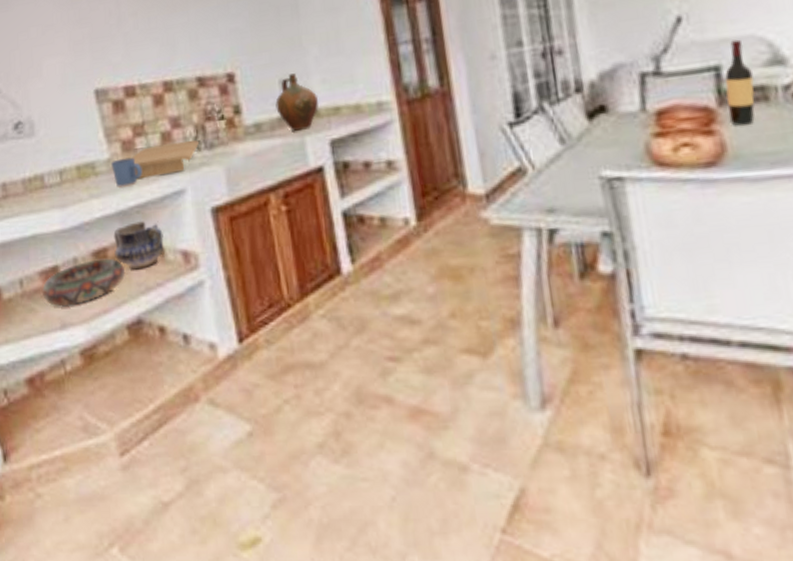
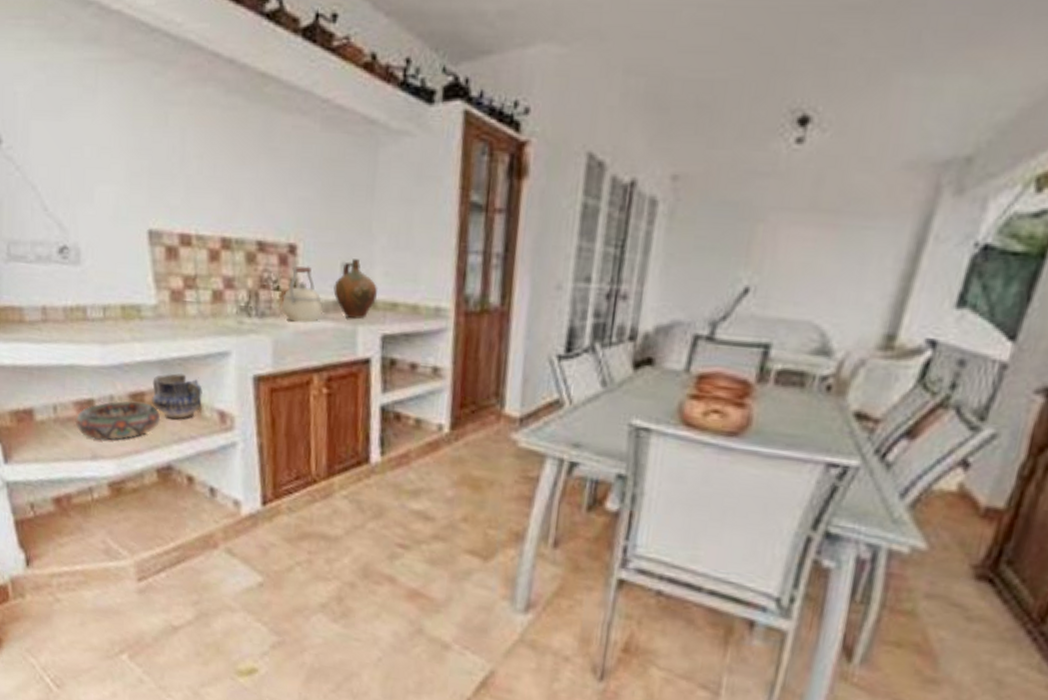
mug: present [111,157,143,188] -> none [158,307,189,337]
cutting board: present [132,139,200,179] -> none [180,301,251,334]
kettle: none [228,90,270,147] -> present [282,266,324,323]
wine bottle: present [724,39,755,126] -> none [762,322,798,406]

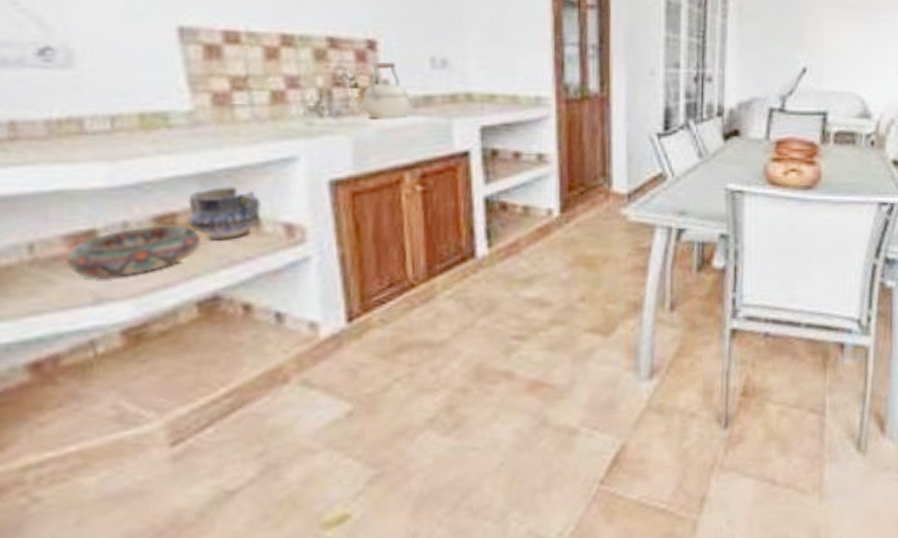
ceramic jug: present [333,259,379,320] -> none [423,53,474,113]

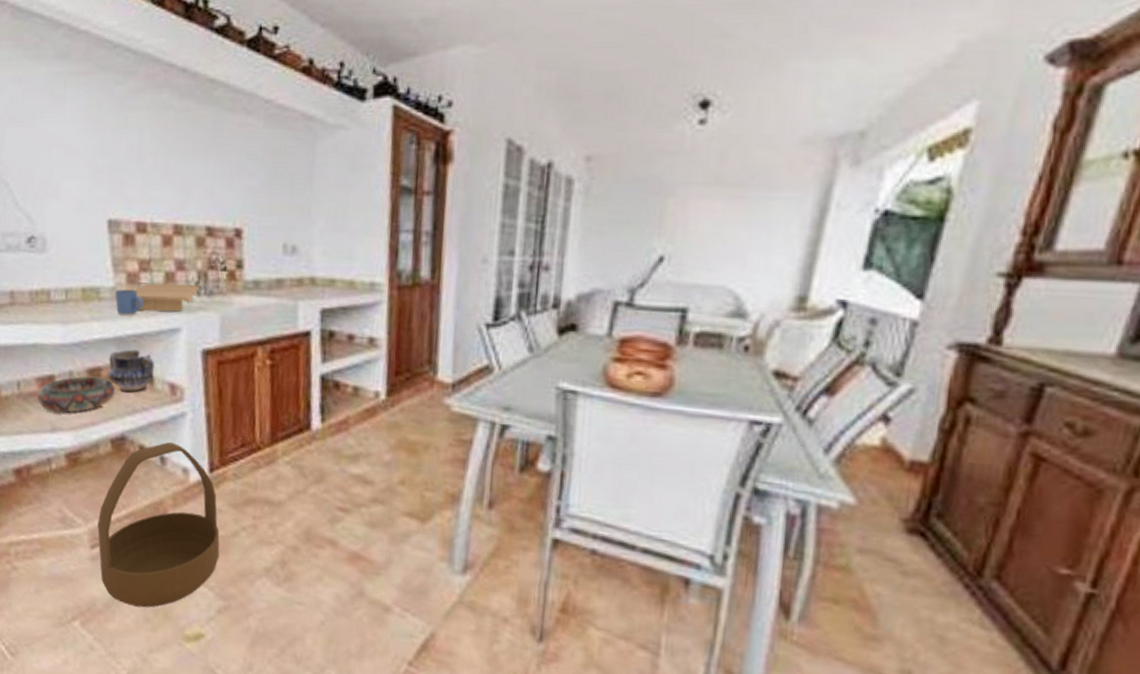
basket: none [180,293,367,506] -> present [97,441,220,608]
mug: none [194,113,240,146] -> present [115,289,143,316]
cutting board: none [226,104,323,139] -> present [135,283,200,312]
kettle: present [362,61,413,119] -> none [228,248,267,300]

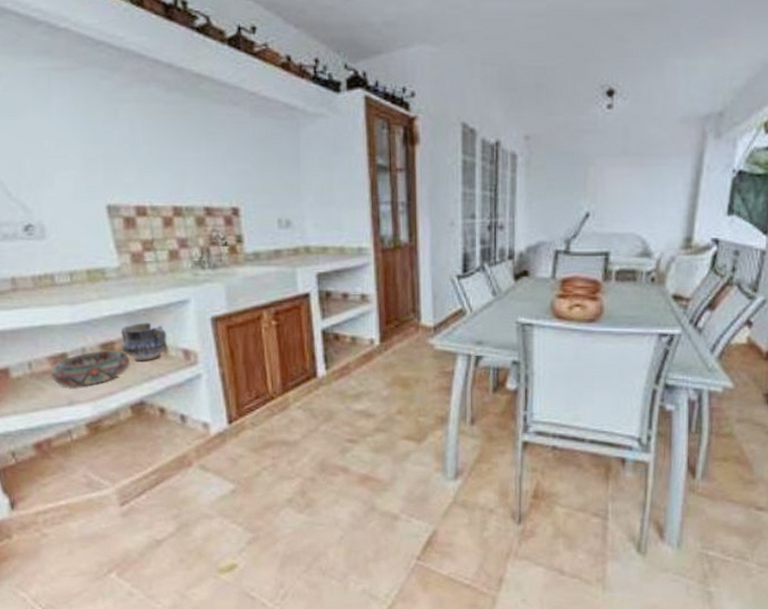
basket: present [97,441,220,608] -> none [125,401,245,551]
mug: present [115,289,143,316] -> none [121,268,150,292]
cutting board: present [135,283,200,312] -> none [140,259,204,287]

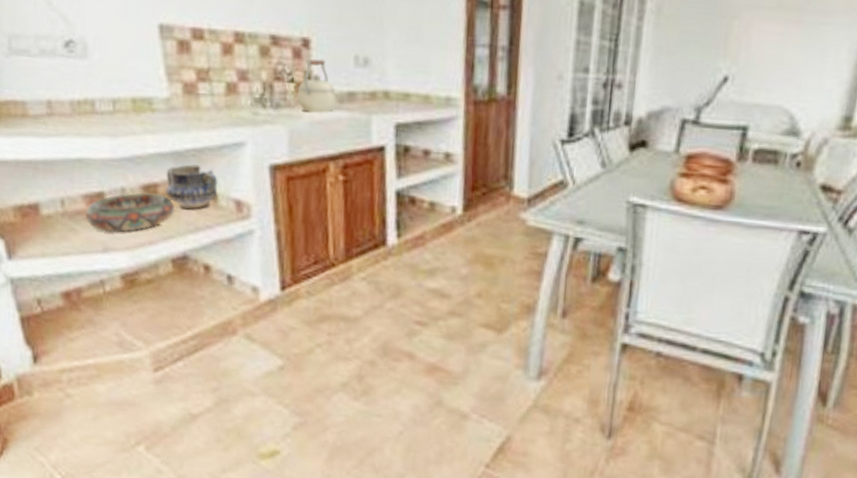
kettle: none [230,224,267,270] -> present [297,59,338,113]

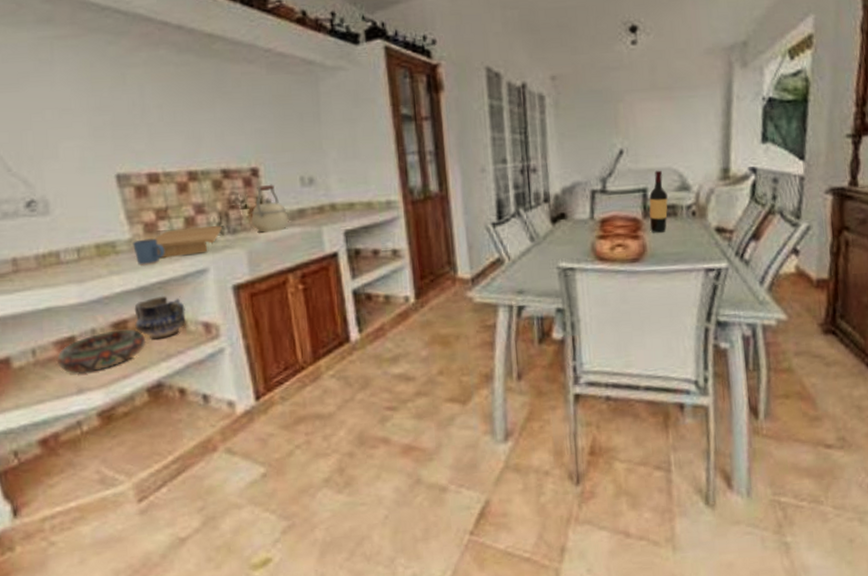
mug: none [170,100,203,129] -> present [133,238,165,266]
cutting board: none [193,94,266,125] -> present [154,225,223,258]
wine bottle: none [742,107,771,181] -> present [649,170,668,233]

